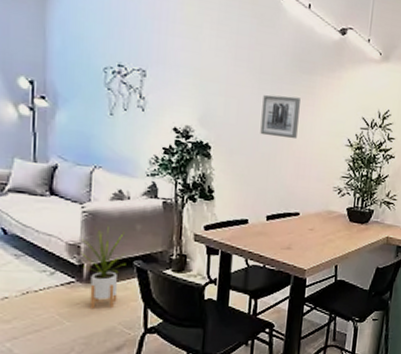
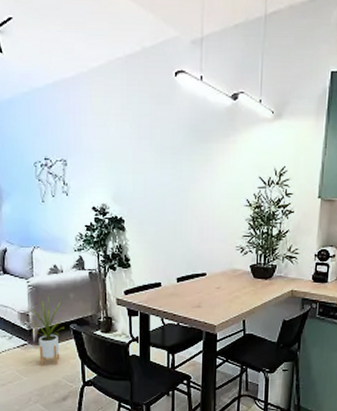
wall art: present [260,94,300,139] -> none [166,166,199,205]

